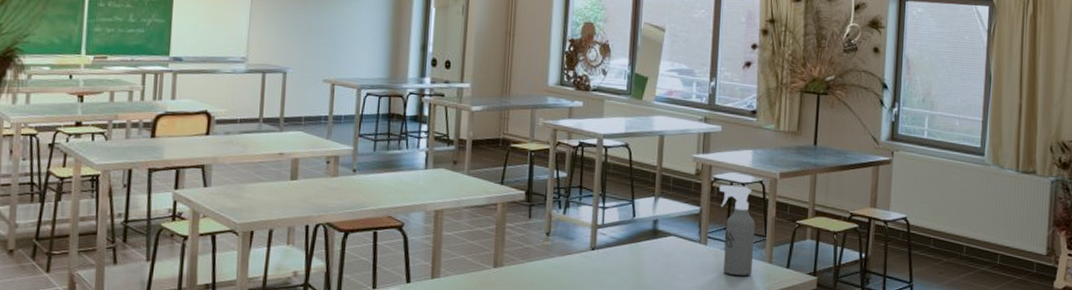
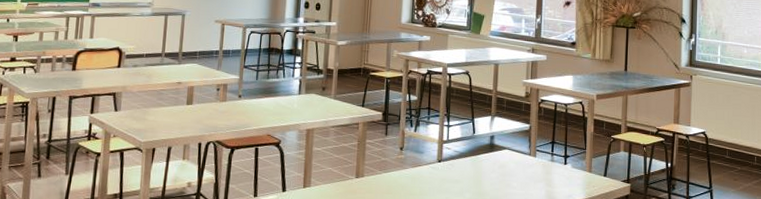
spray bottle: present [719,185,756,276] -> none [546,105,577,184]

